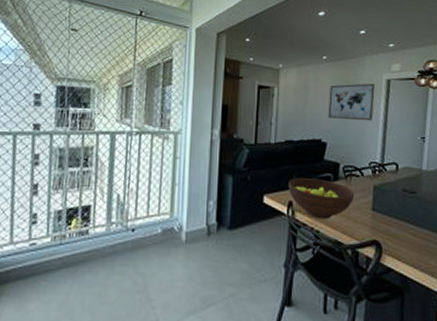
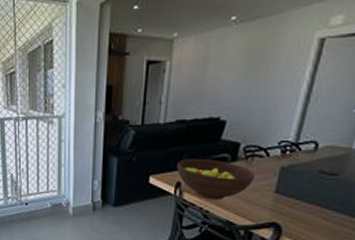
wall art: present [328,83,376,121] -> none [231,44,302,94]

